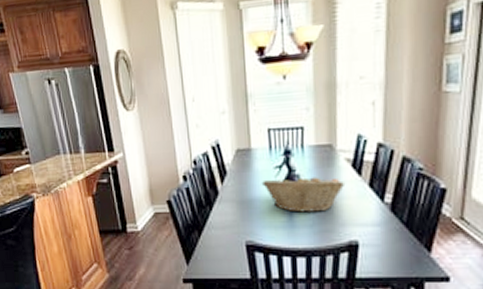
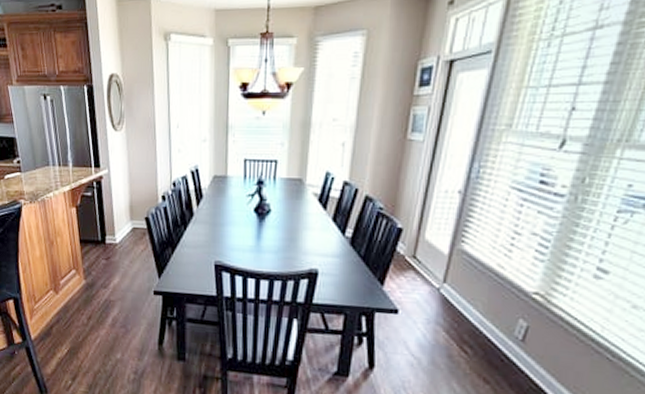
fruit basket: present [261,176,346,213] -> none [234,205,311,240]

